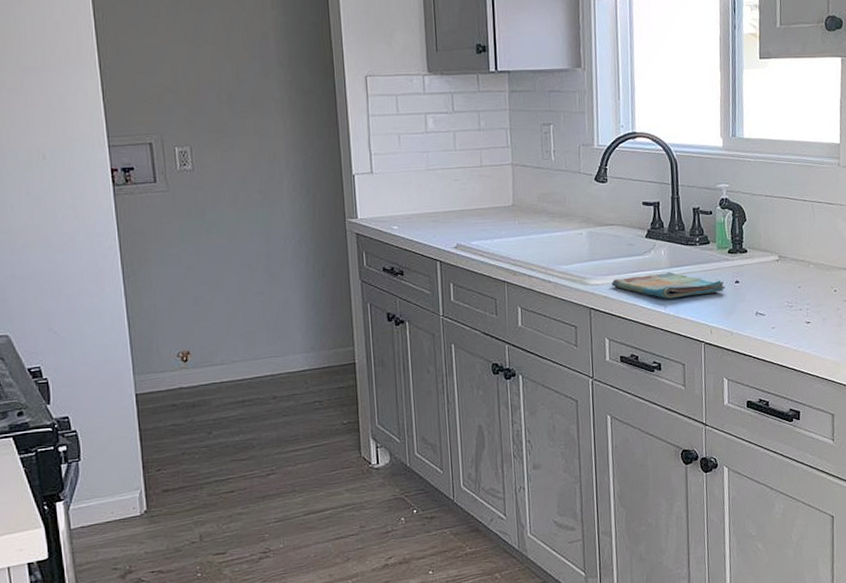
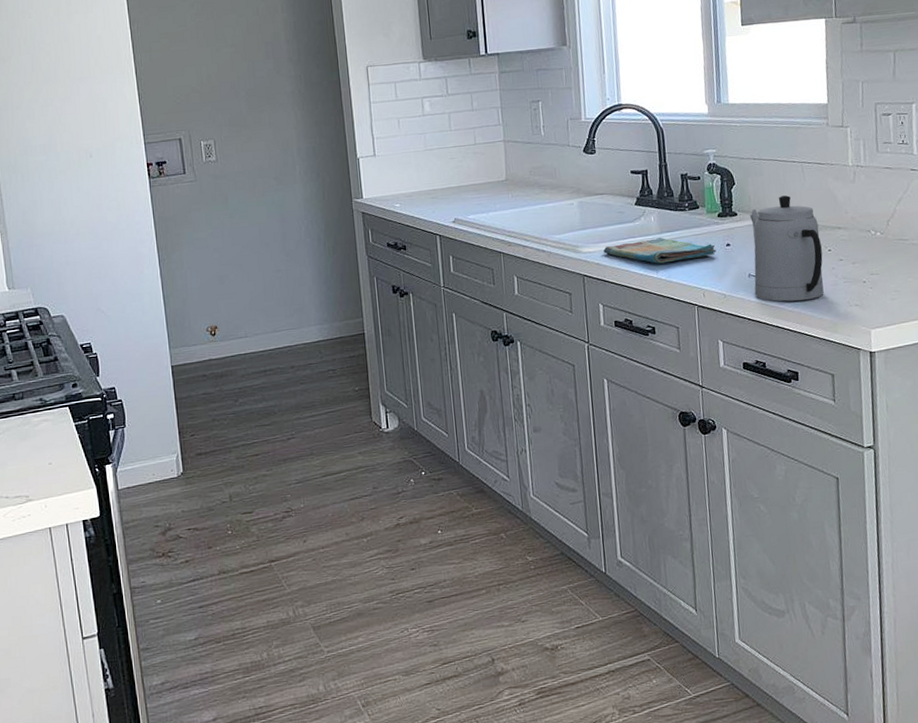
teapot: none [760,234,829,341] -> present [750,195,824,302]

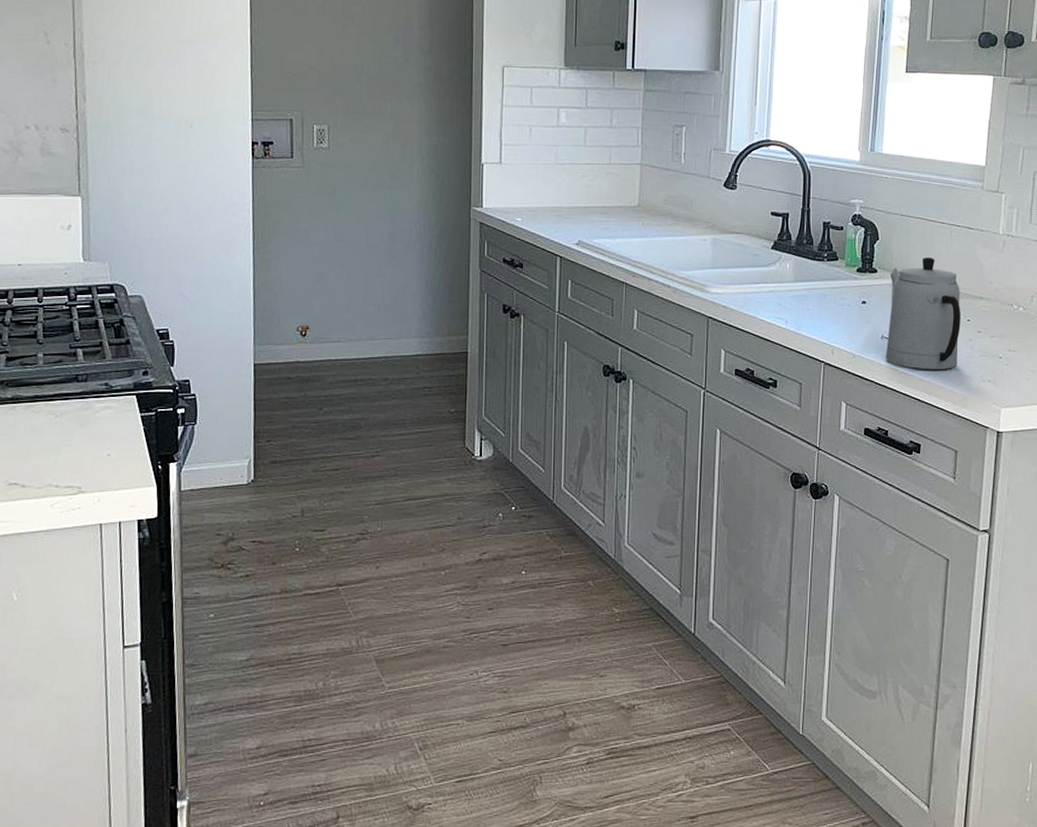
dish towel: present [603,237,717,264] -> none [733,286,851,314]

